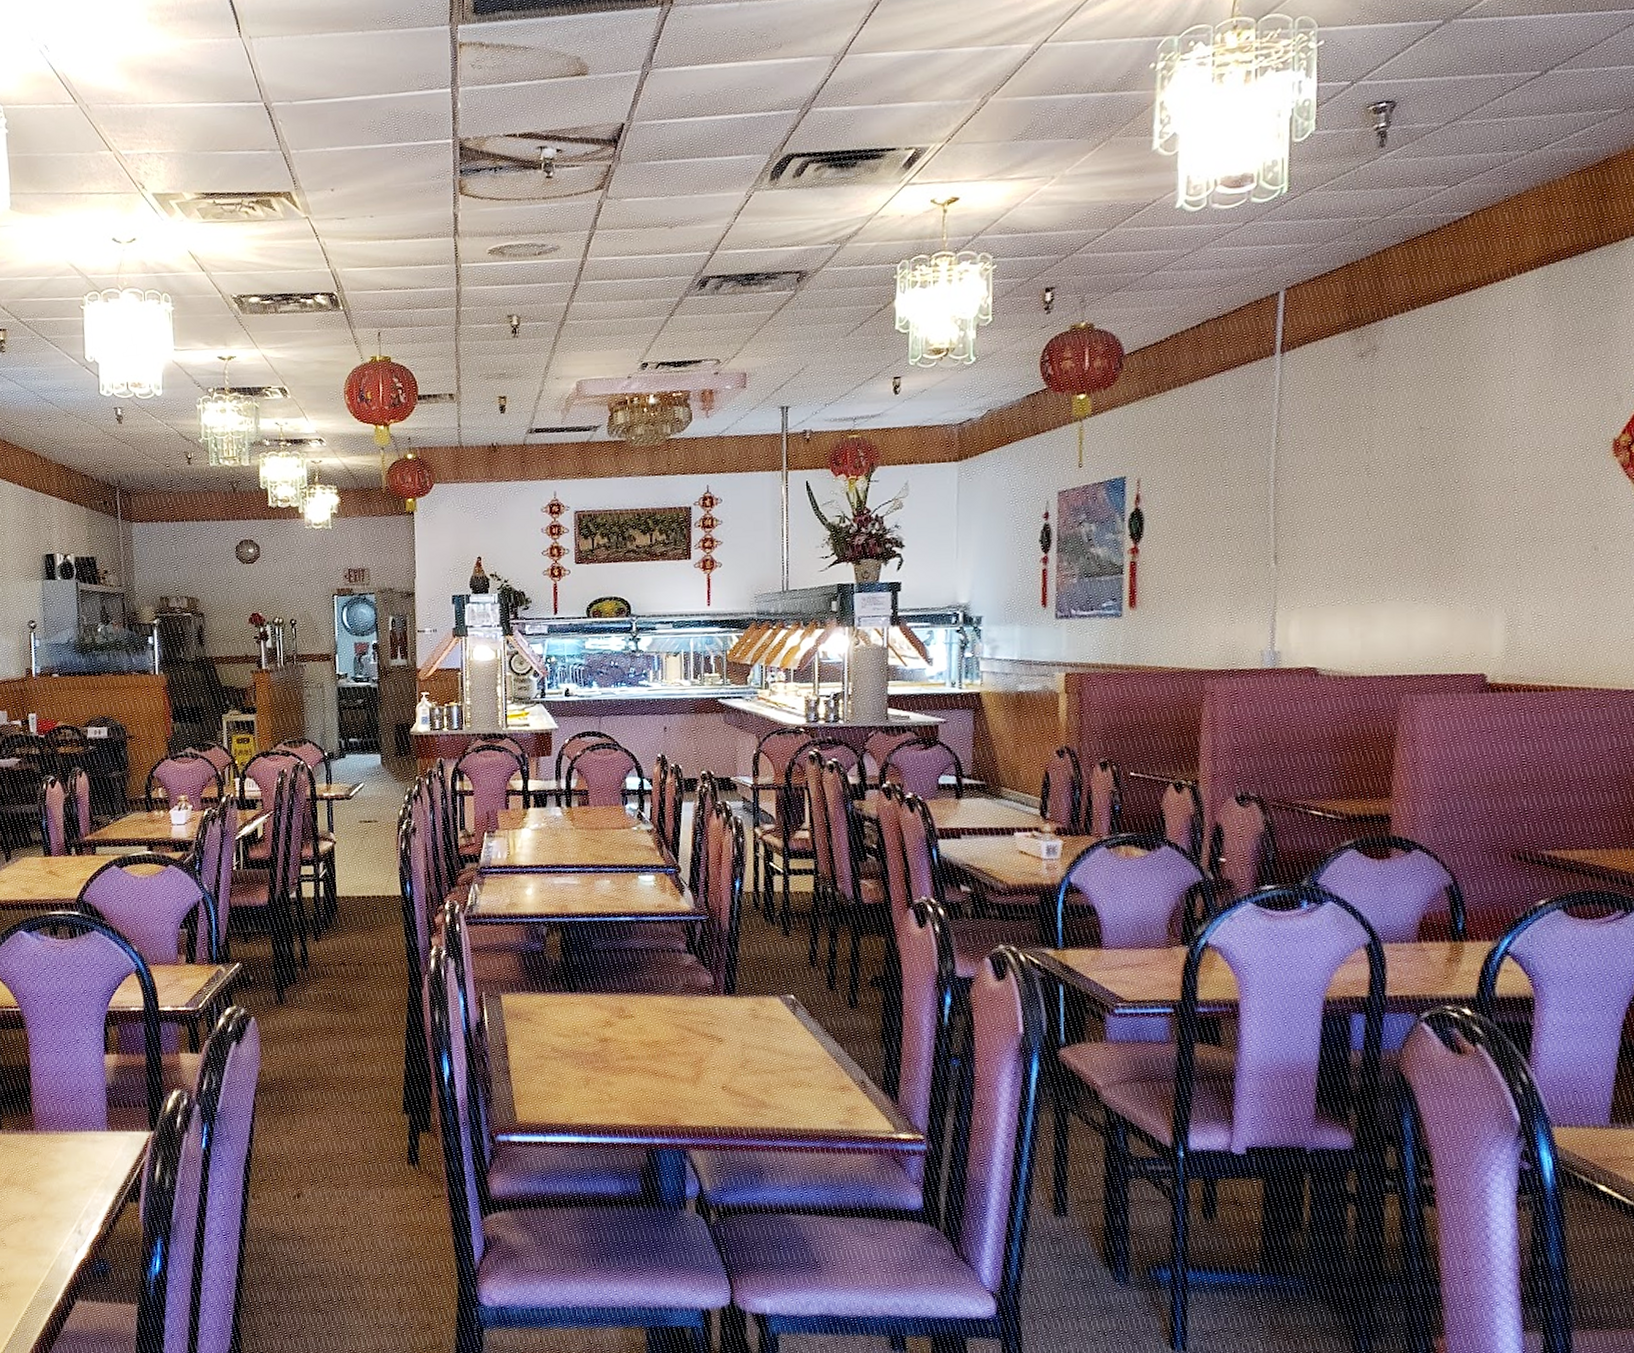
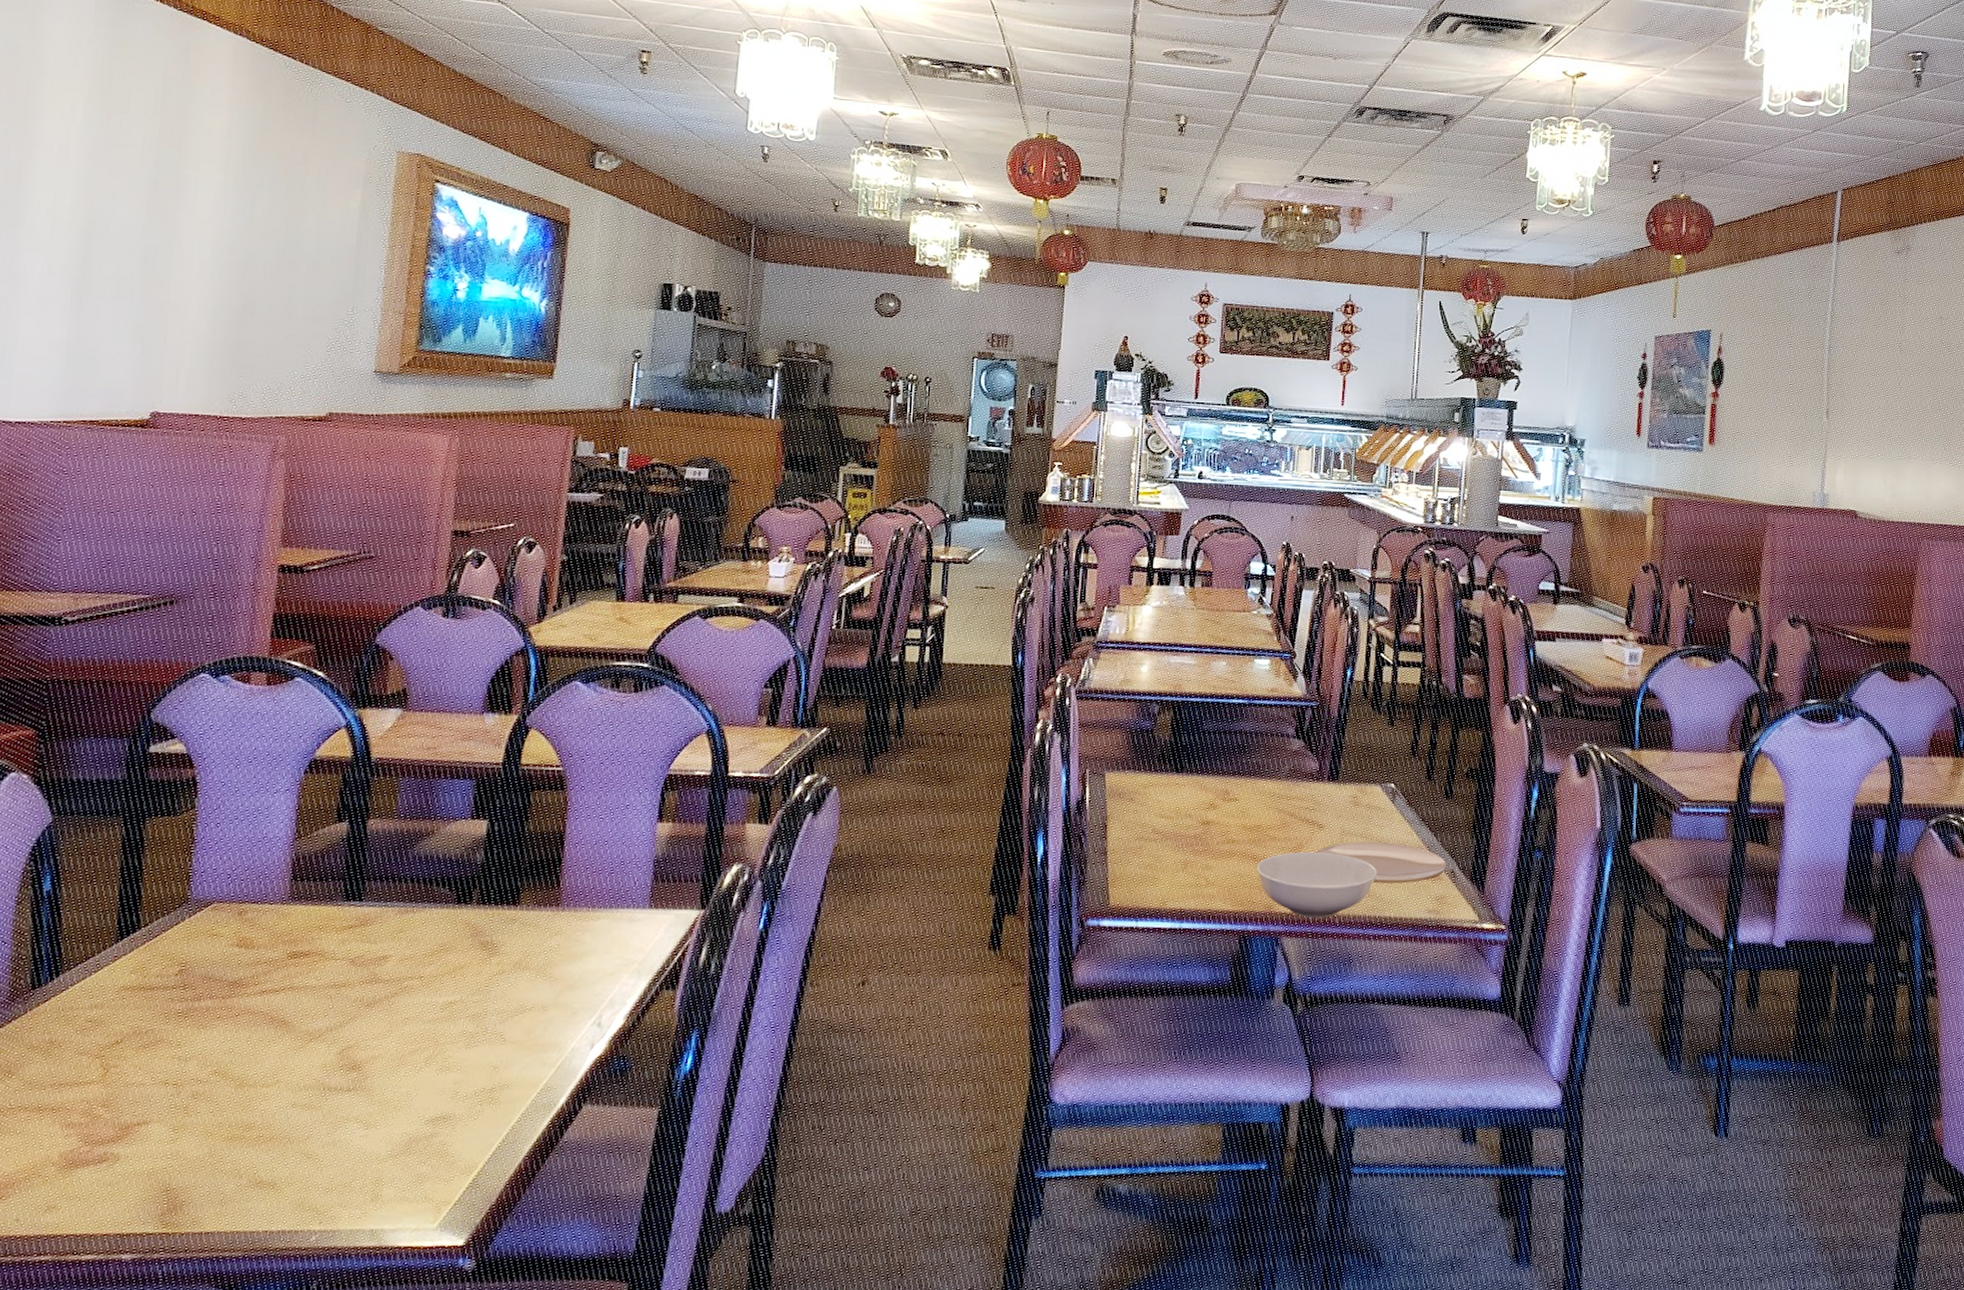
bowl: none [658,1065,783,1131] -> present [1257,851,1377,918]
plate: none [717,1053,857,1096] -> present [1316,841,1447,884]

